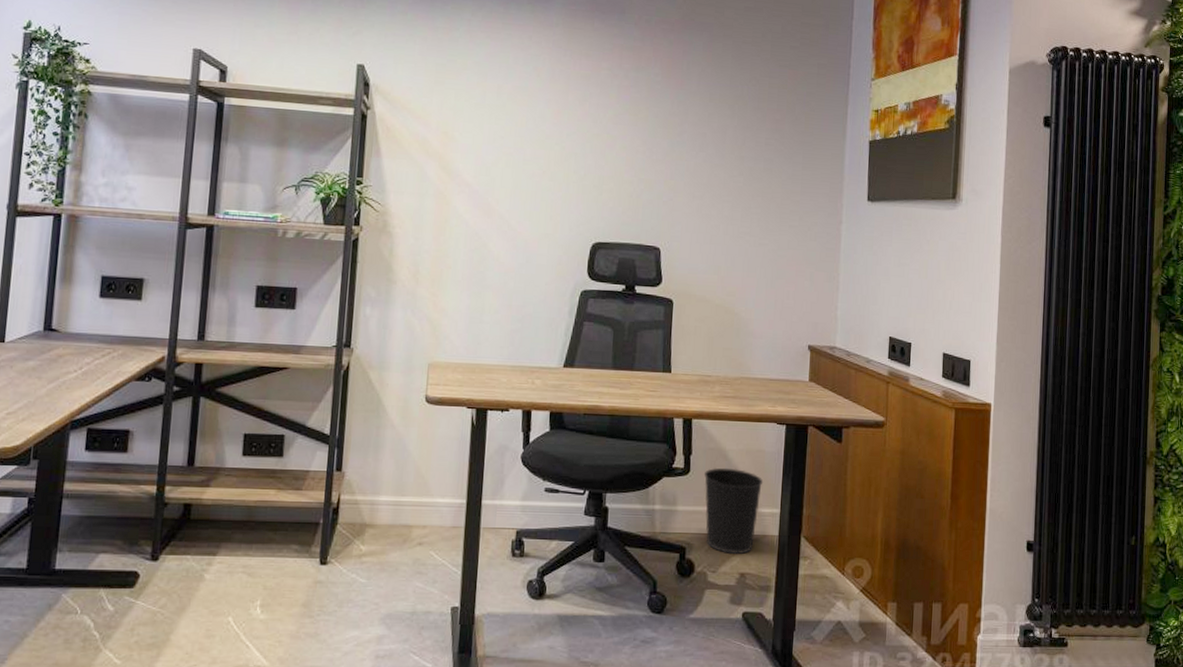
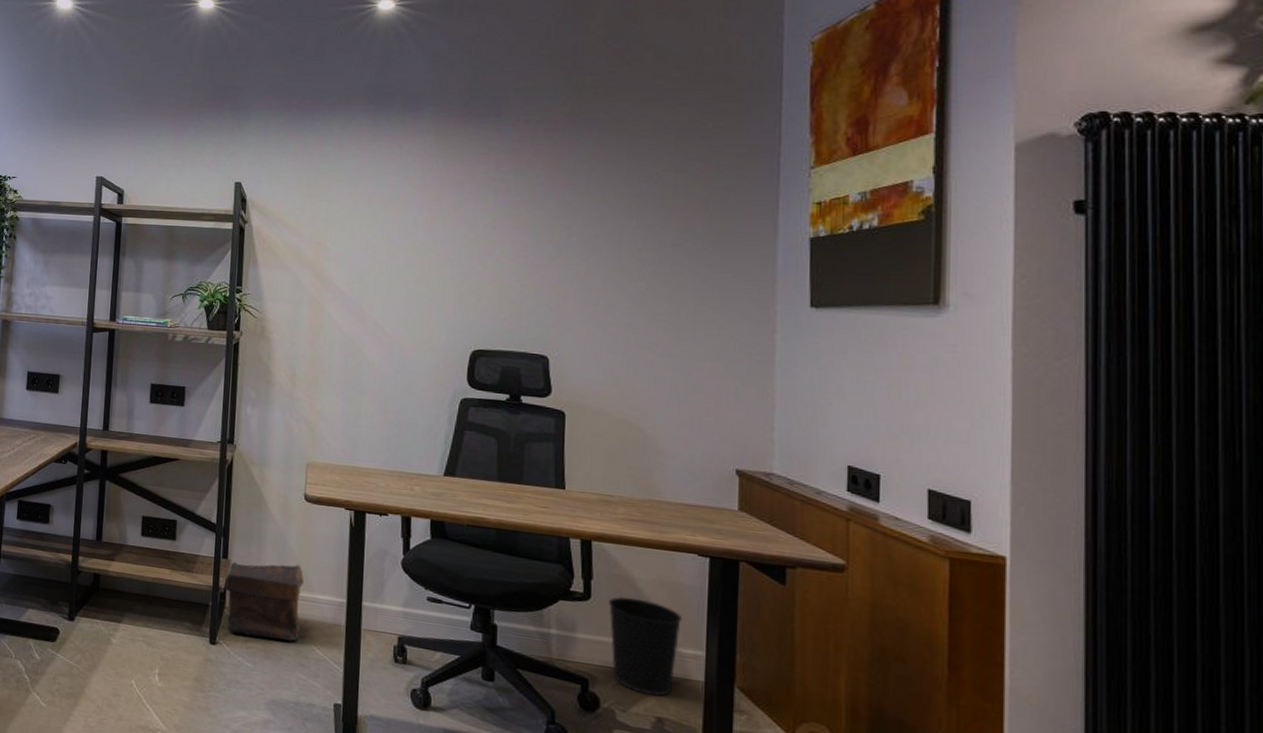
pouch: none [338,470,424,551] -> present [225,561,305,642]

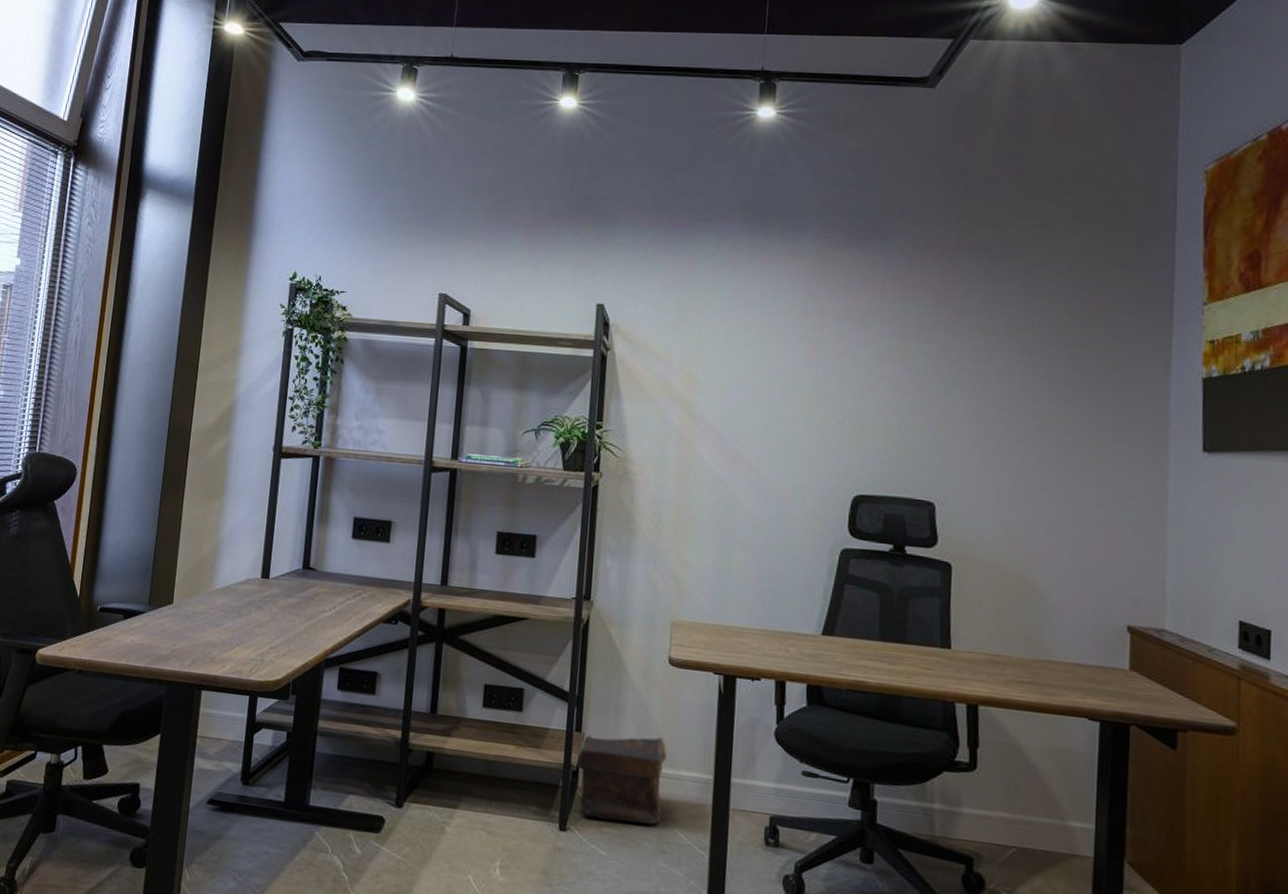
wastebasket: present [607,596,683,696] -> none [994,765,1072,875]

